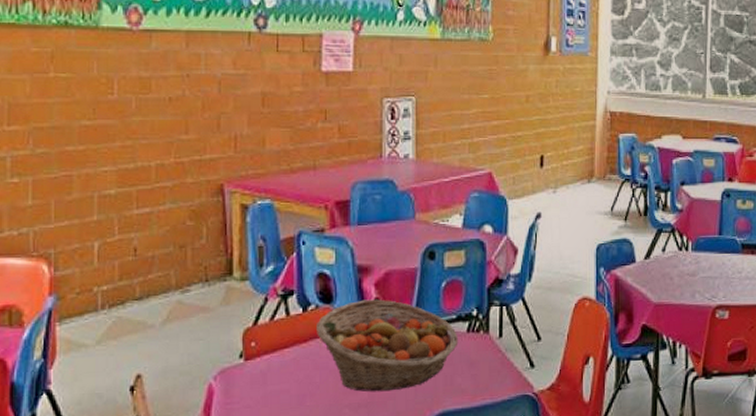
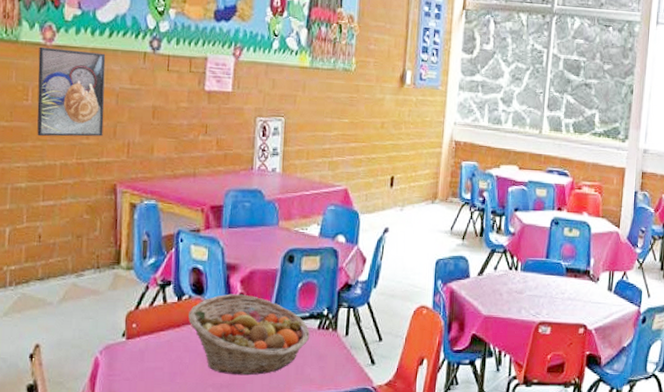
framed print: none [124,32,205,135] -> present [37,46,106,137]

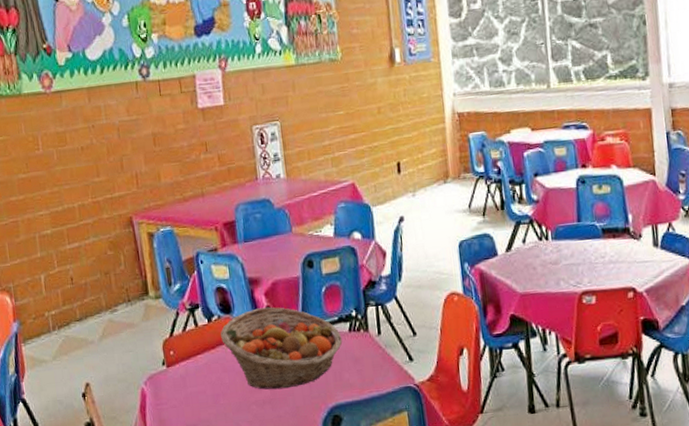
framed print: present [37,46,106,137] -> none [40,90,112,183]

